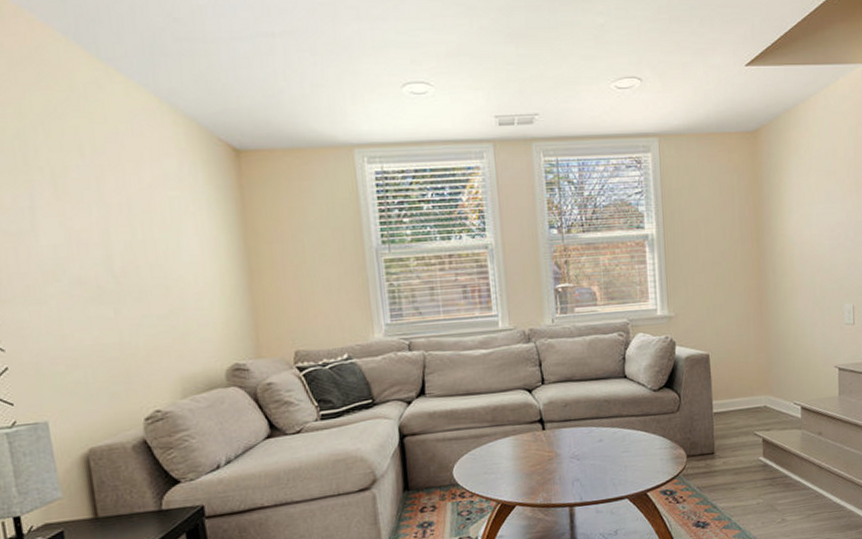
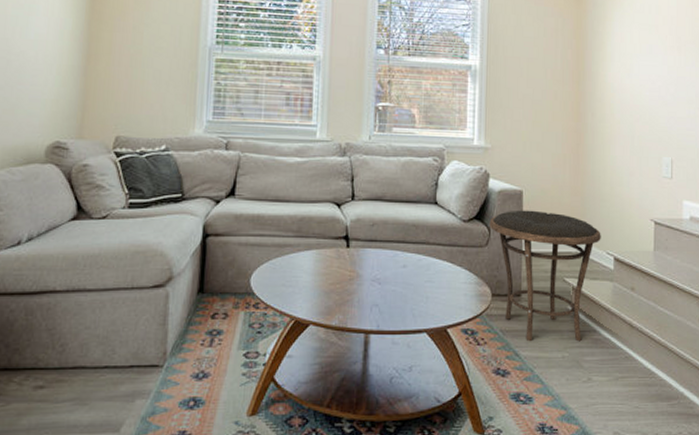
side table: none [679,371,788,494] -> present [489,210,601,342]

